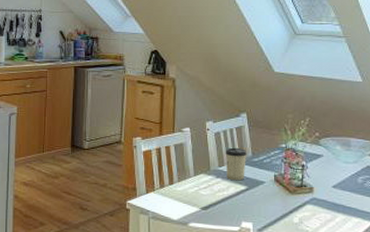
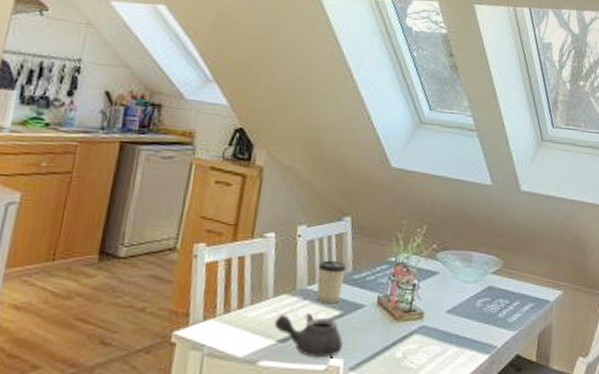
teapot: none [197,188,250,222] -> present [274,313,343,359]

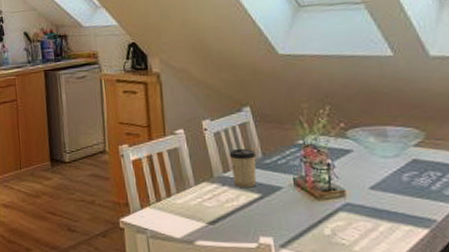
teapot: present [274,313,343,359] -> none [200,197,269,237]

